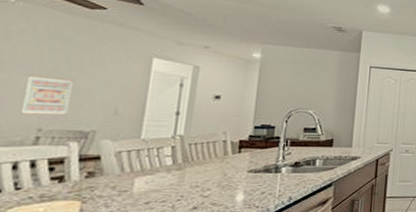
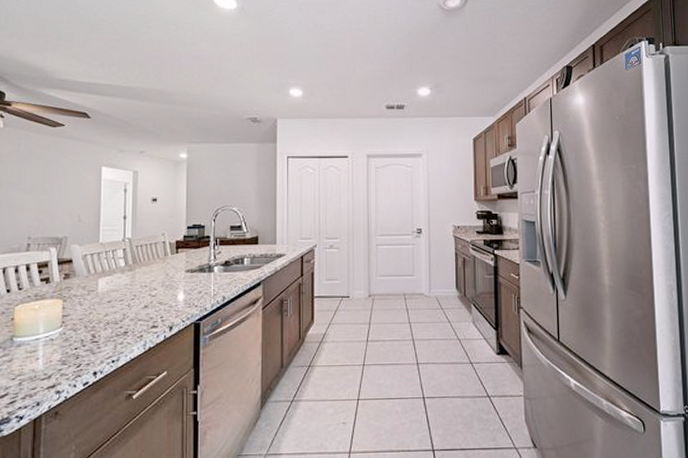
wall art: present [20,74,75,116] -> none [15,190,48,225]

